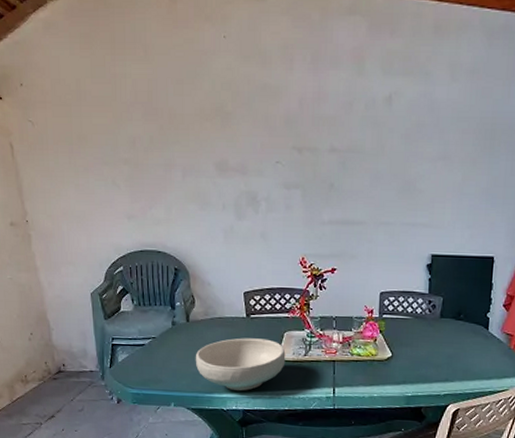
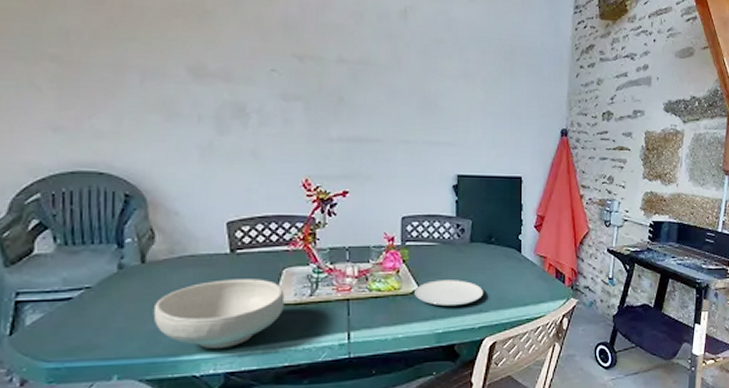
plate: none [389,350,450,374] -> present [414,280,483,307]

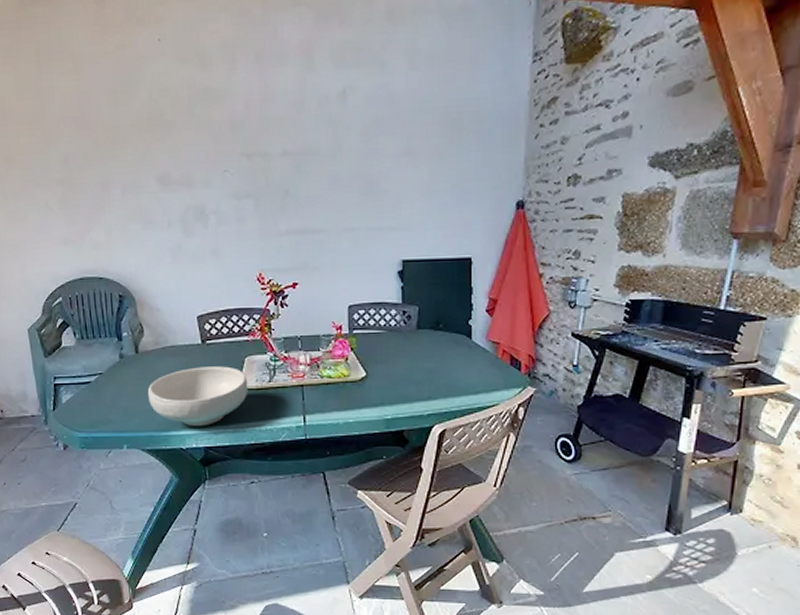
plate: present [414,280,483,307] -> none [363,367,431,393]

